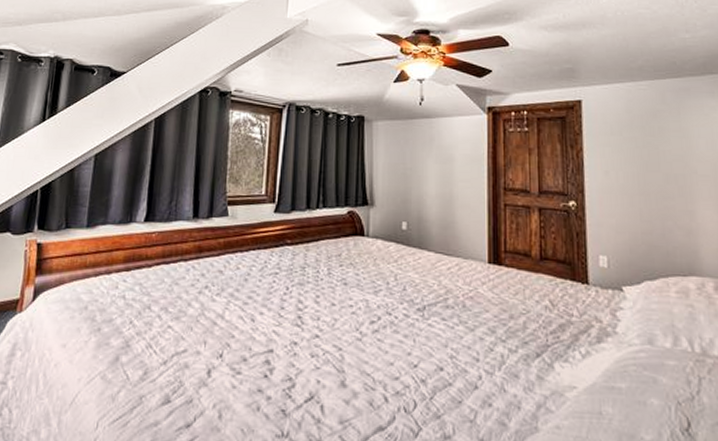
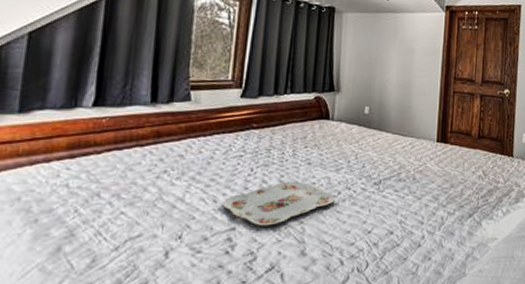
serving tray: none [259,302,376,350] -> present [221,181,336,226]

